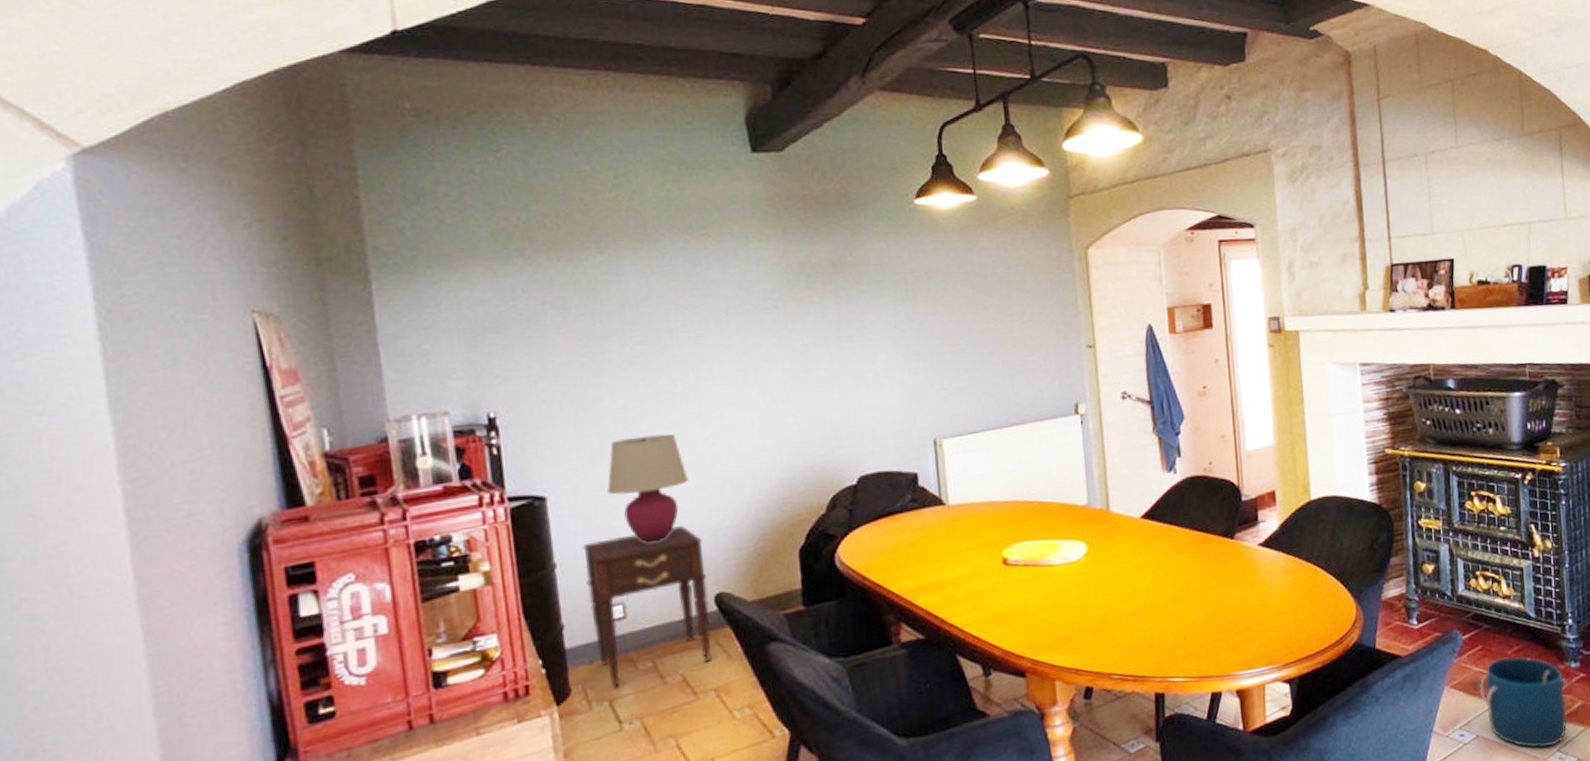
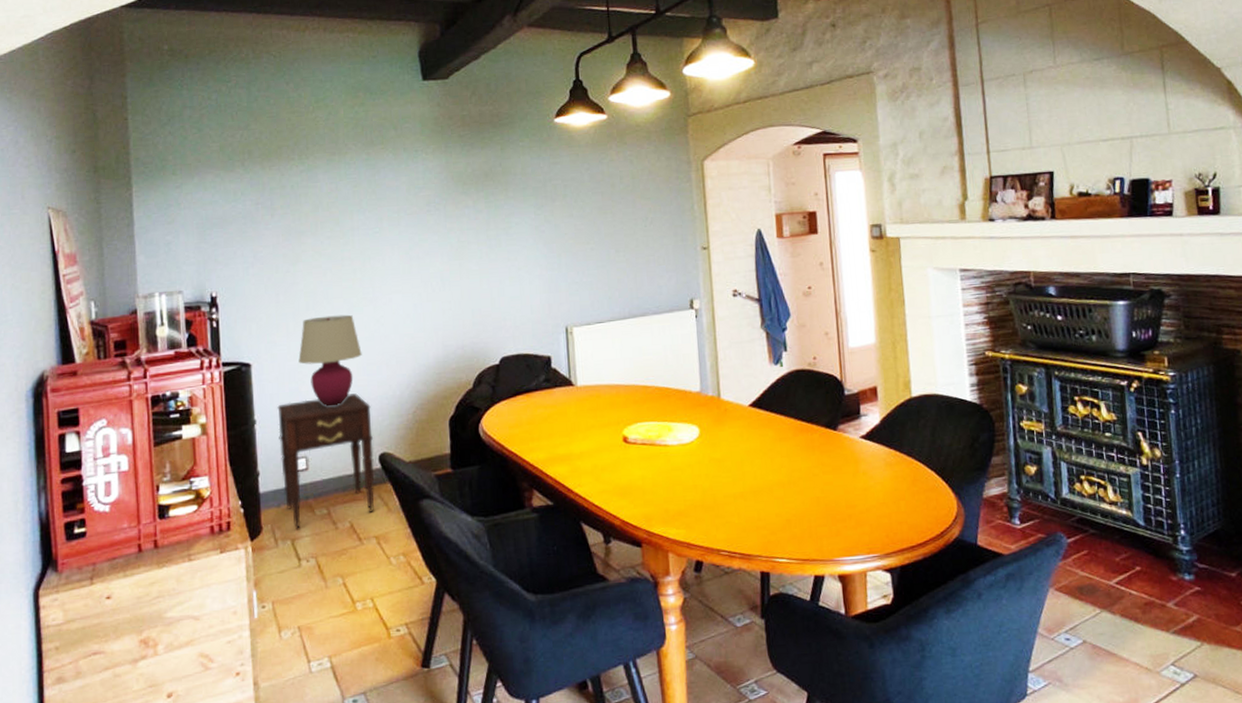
bucket: present [1479,656,1567,749] -> none [1086,564,1181,660]

